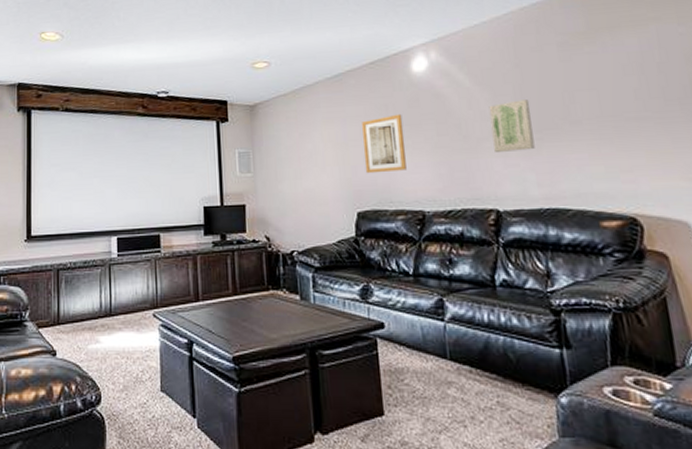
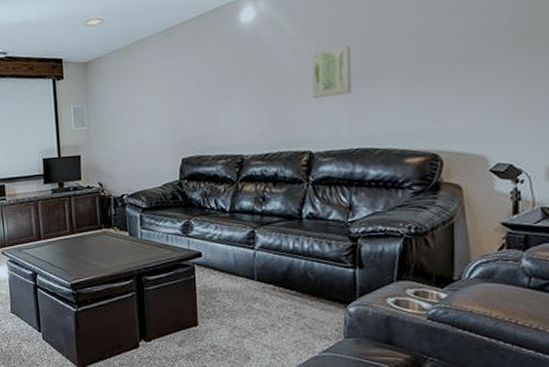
wall art: present [362,113,407,174] -> none [189,65,229,123]

